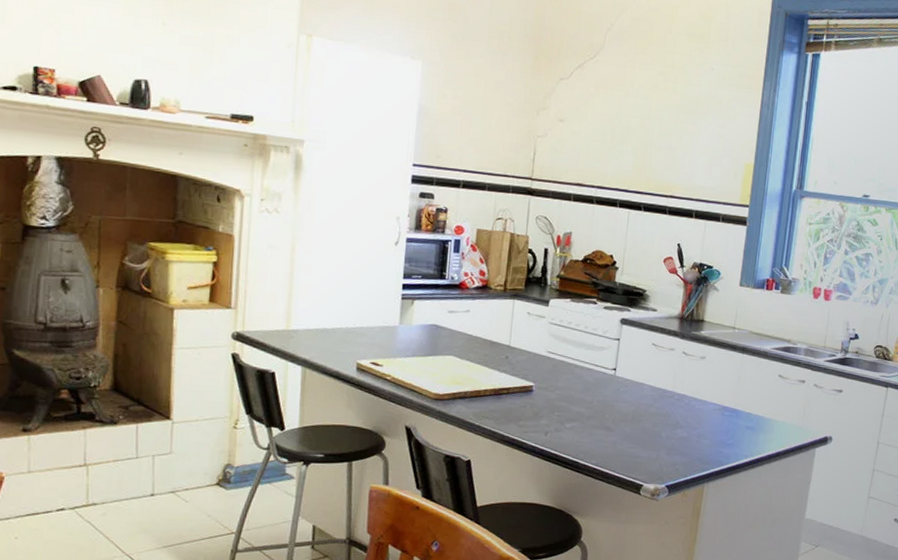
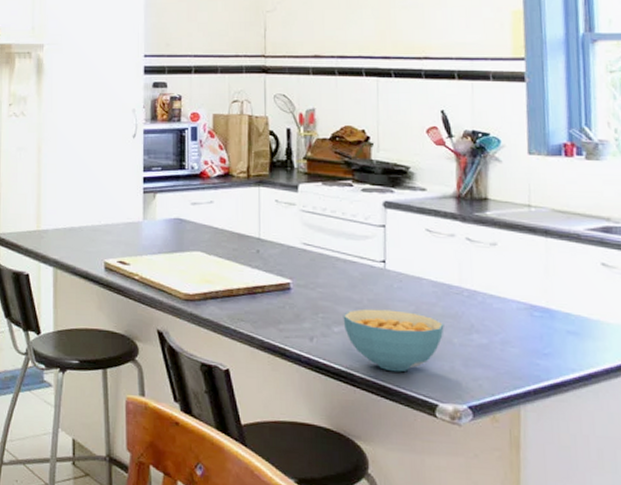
cereal bowl: none [575,408,656,460] -> present [343,308,444,372]

